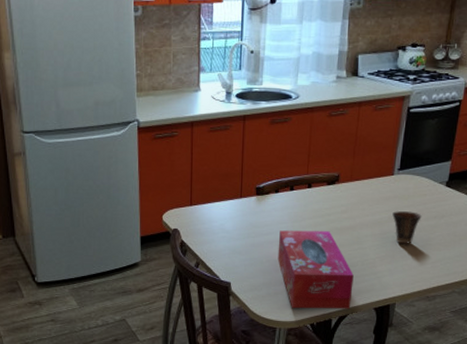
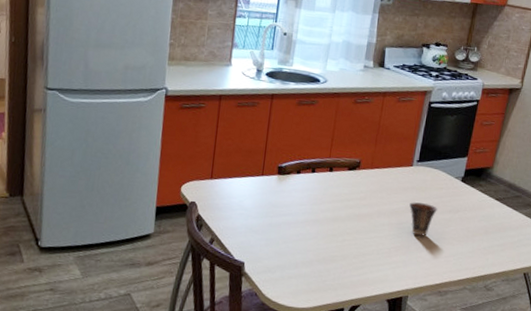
tissue box: present [277,230,354,309] -> none [294,212,369,299]

